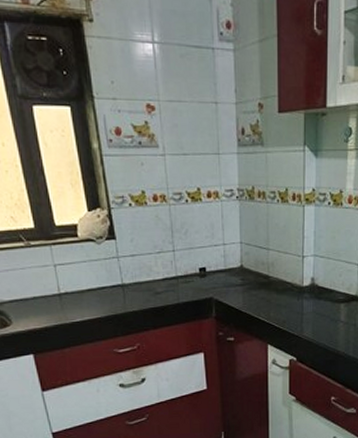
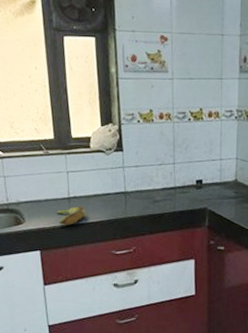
banana: none [45,302,81,325] -> present [55,205,86,225]

